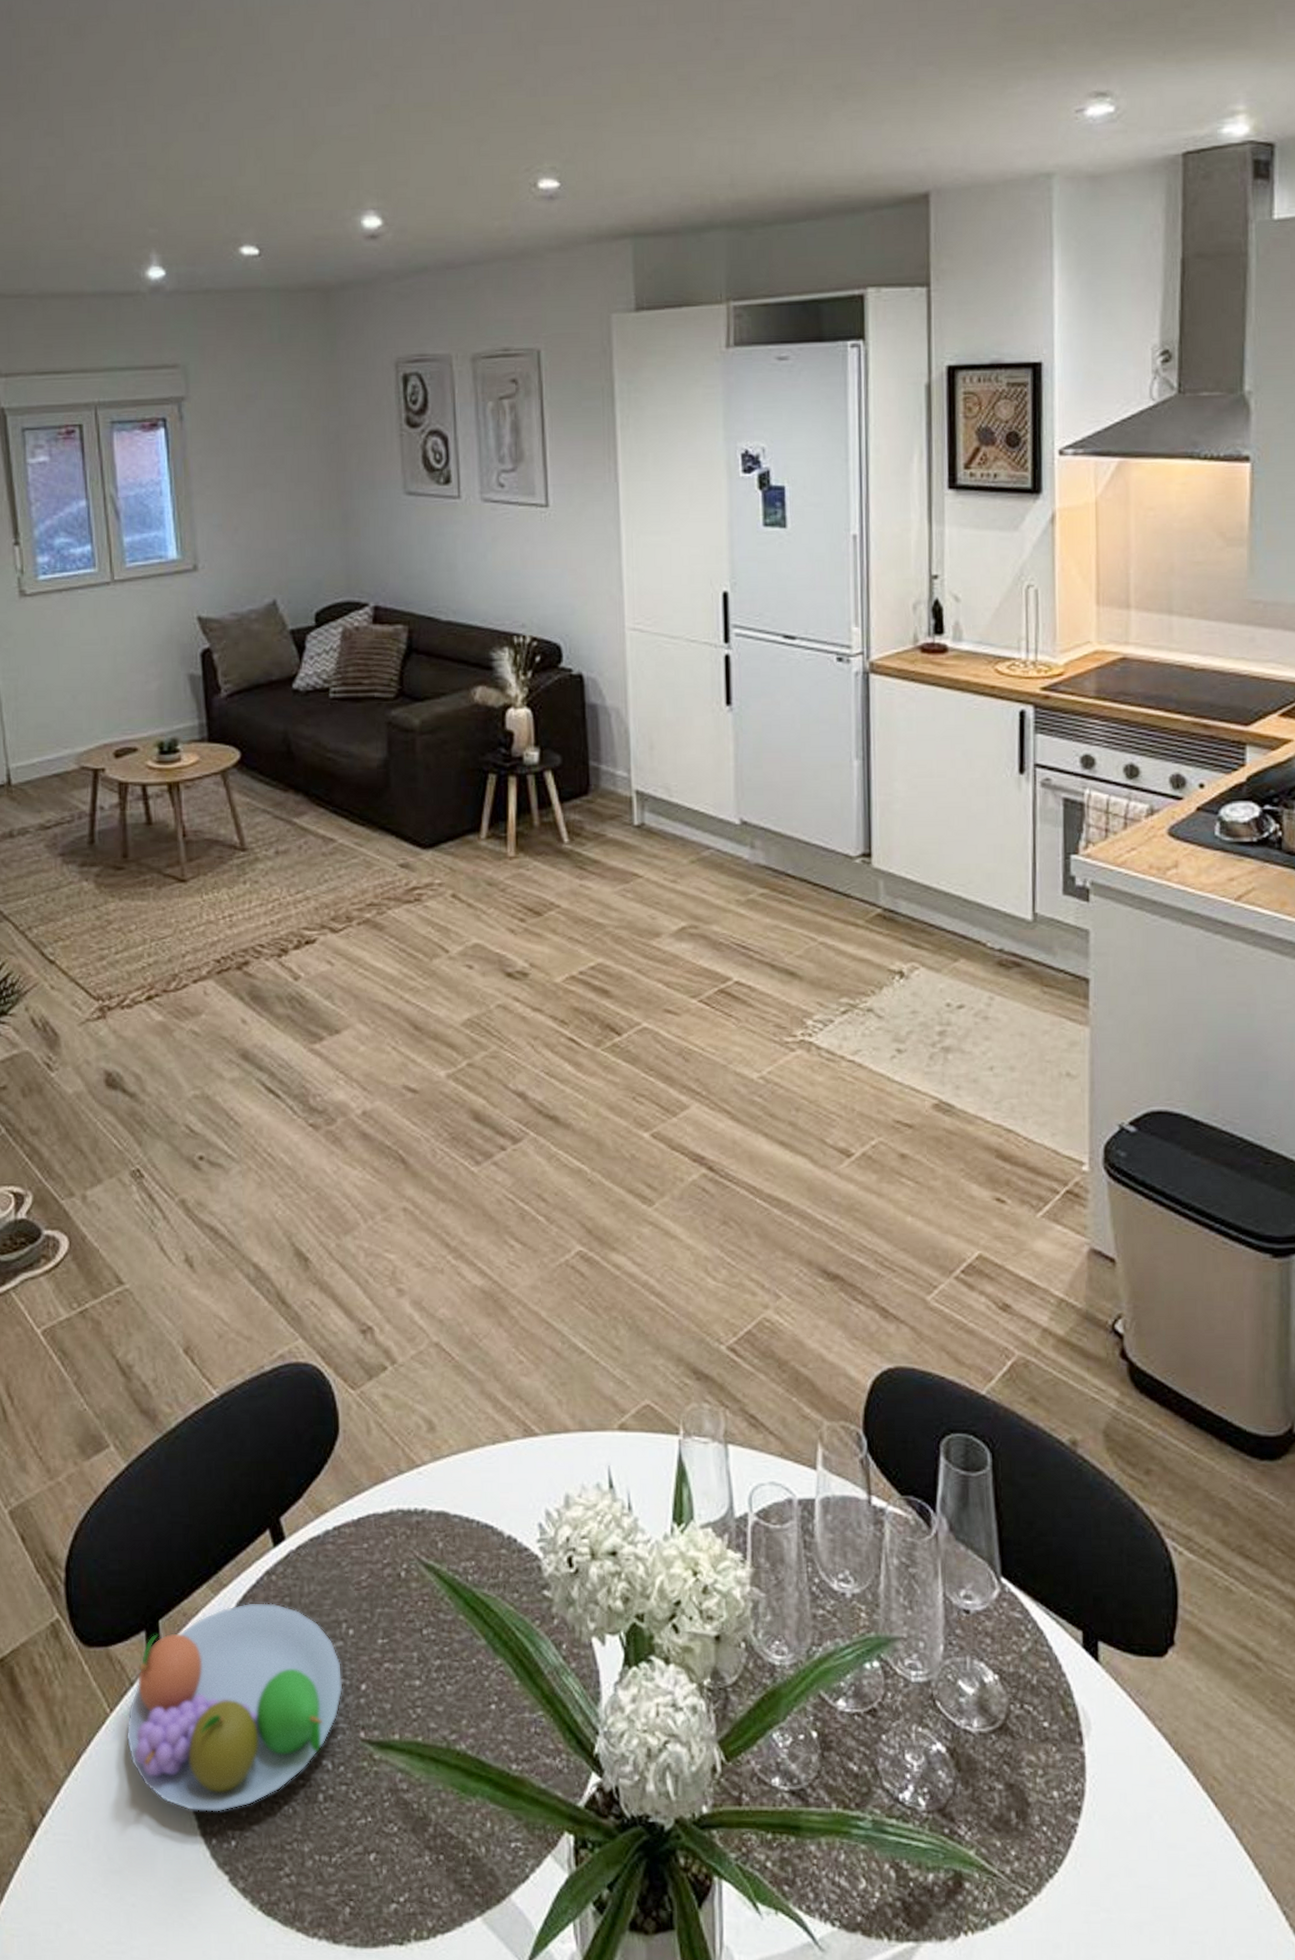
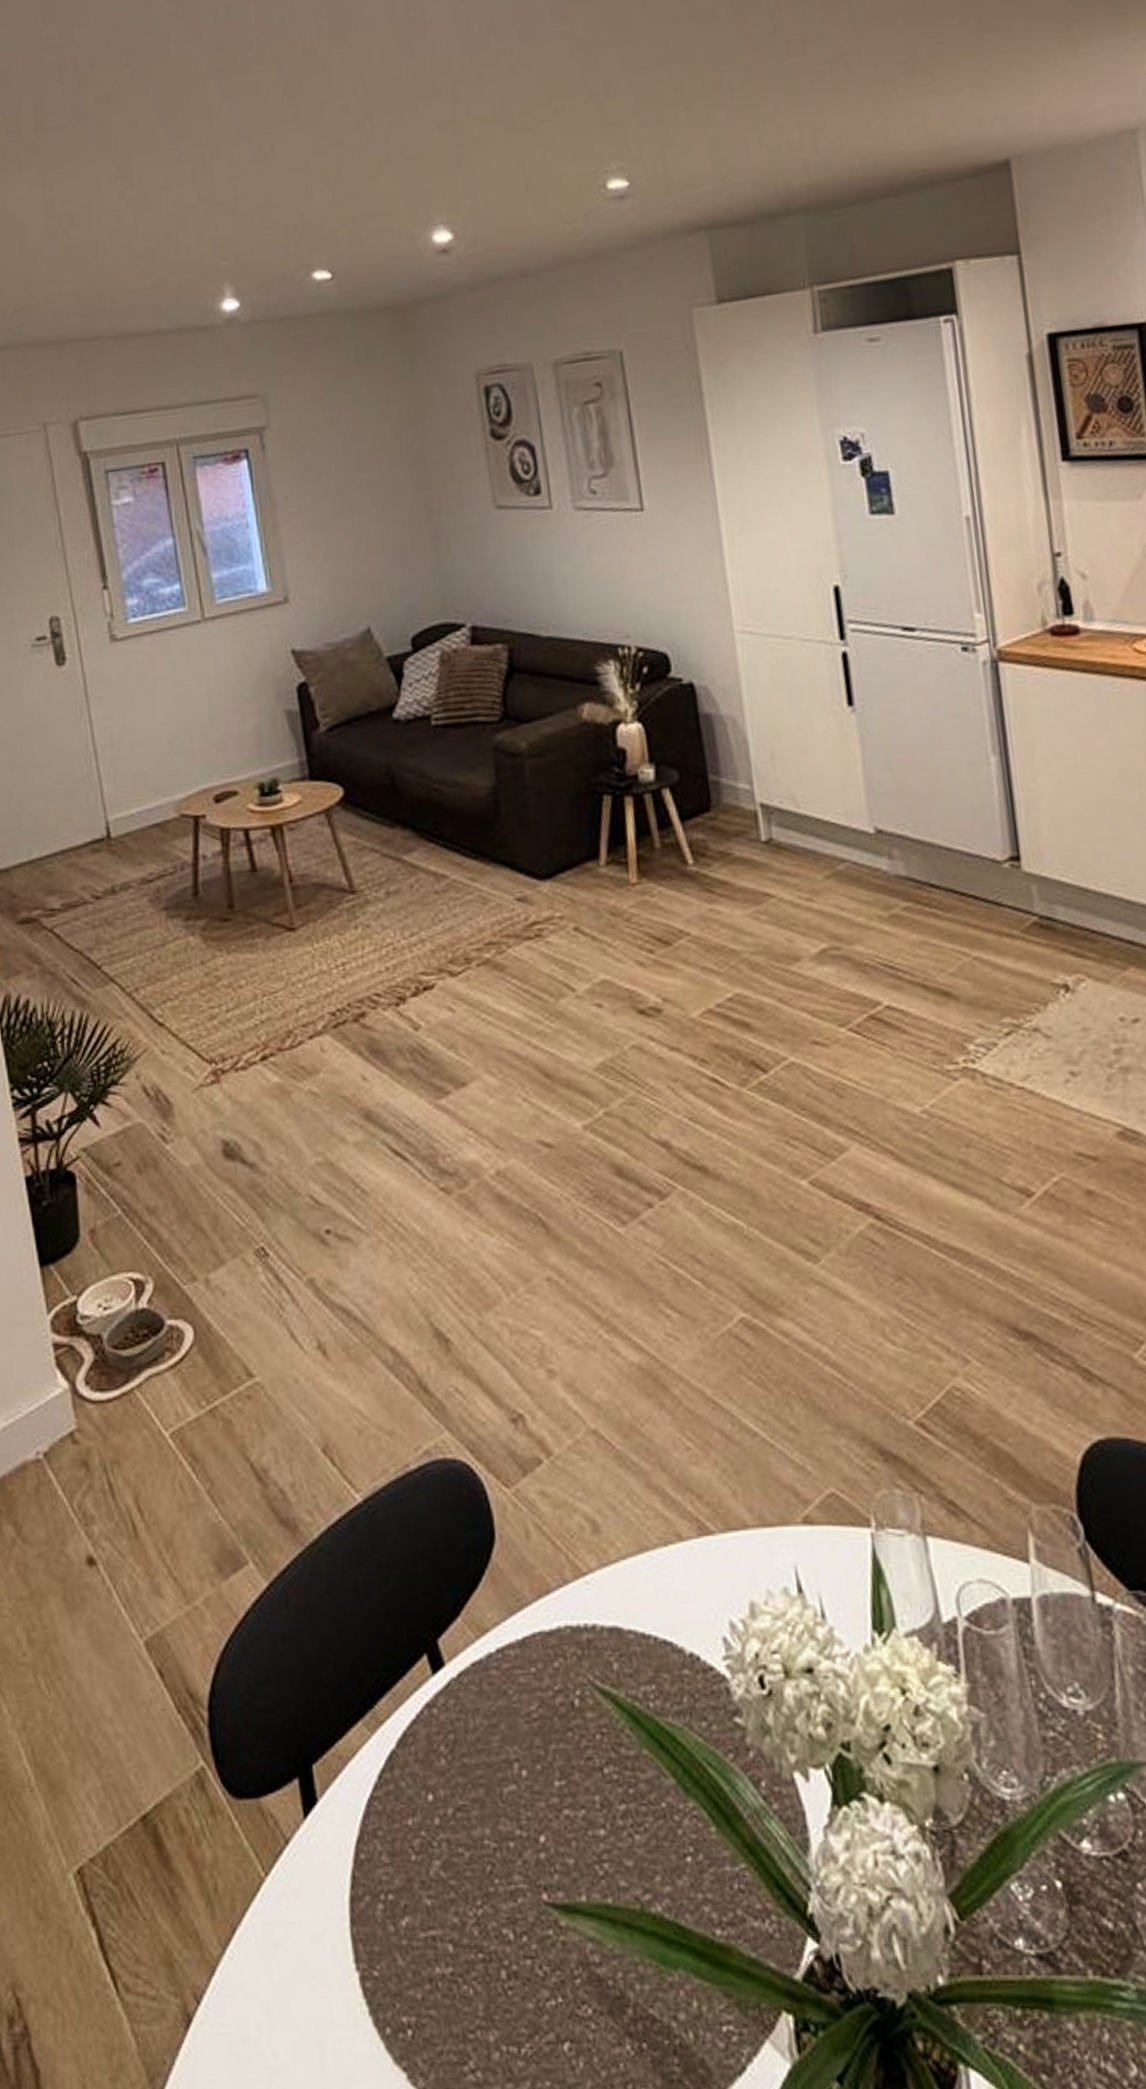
fruit bowl: present [126,1603,343,1811] -> none [284,1741,520,1993]

